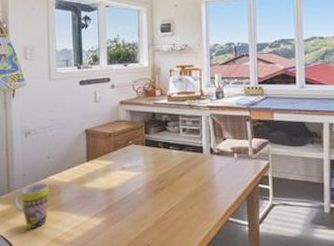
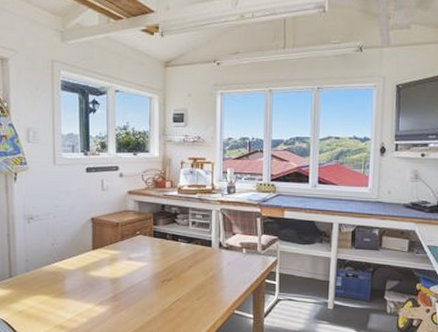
mug: present [13,184,49,229] -> none [15,270,53,314]

